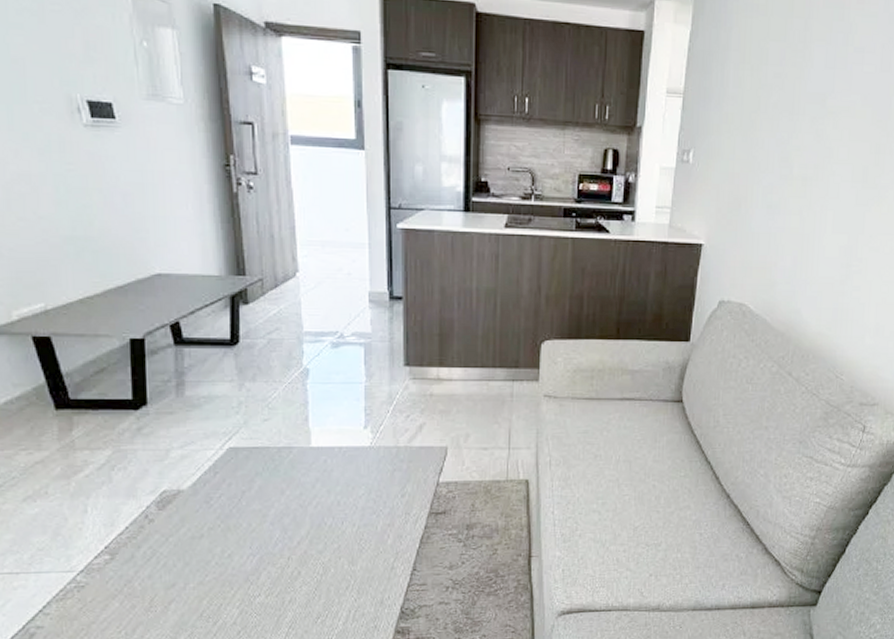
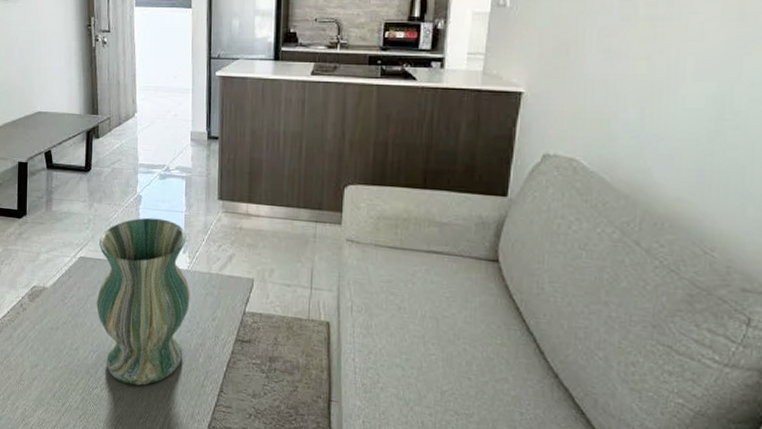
vase: none [255,393,374,584] -> present [97,217,190,386]

